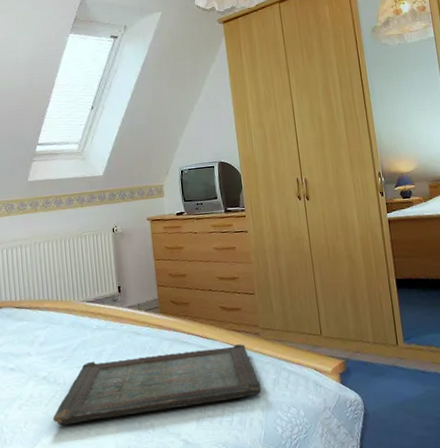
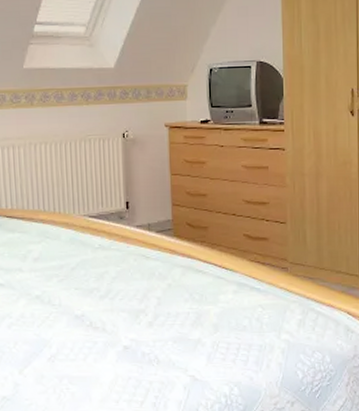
serving tray: present [52,344,262,426] -> none [45,278,284,350]

